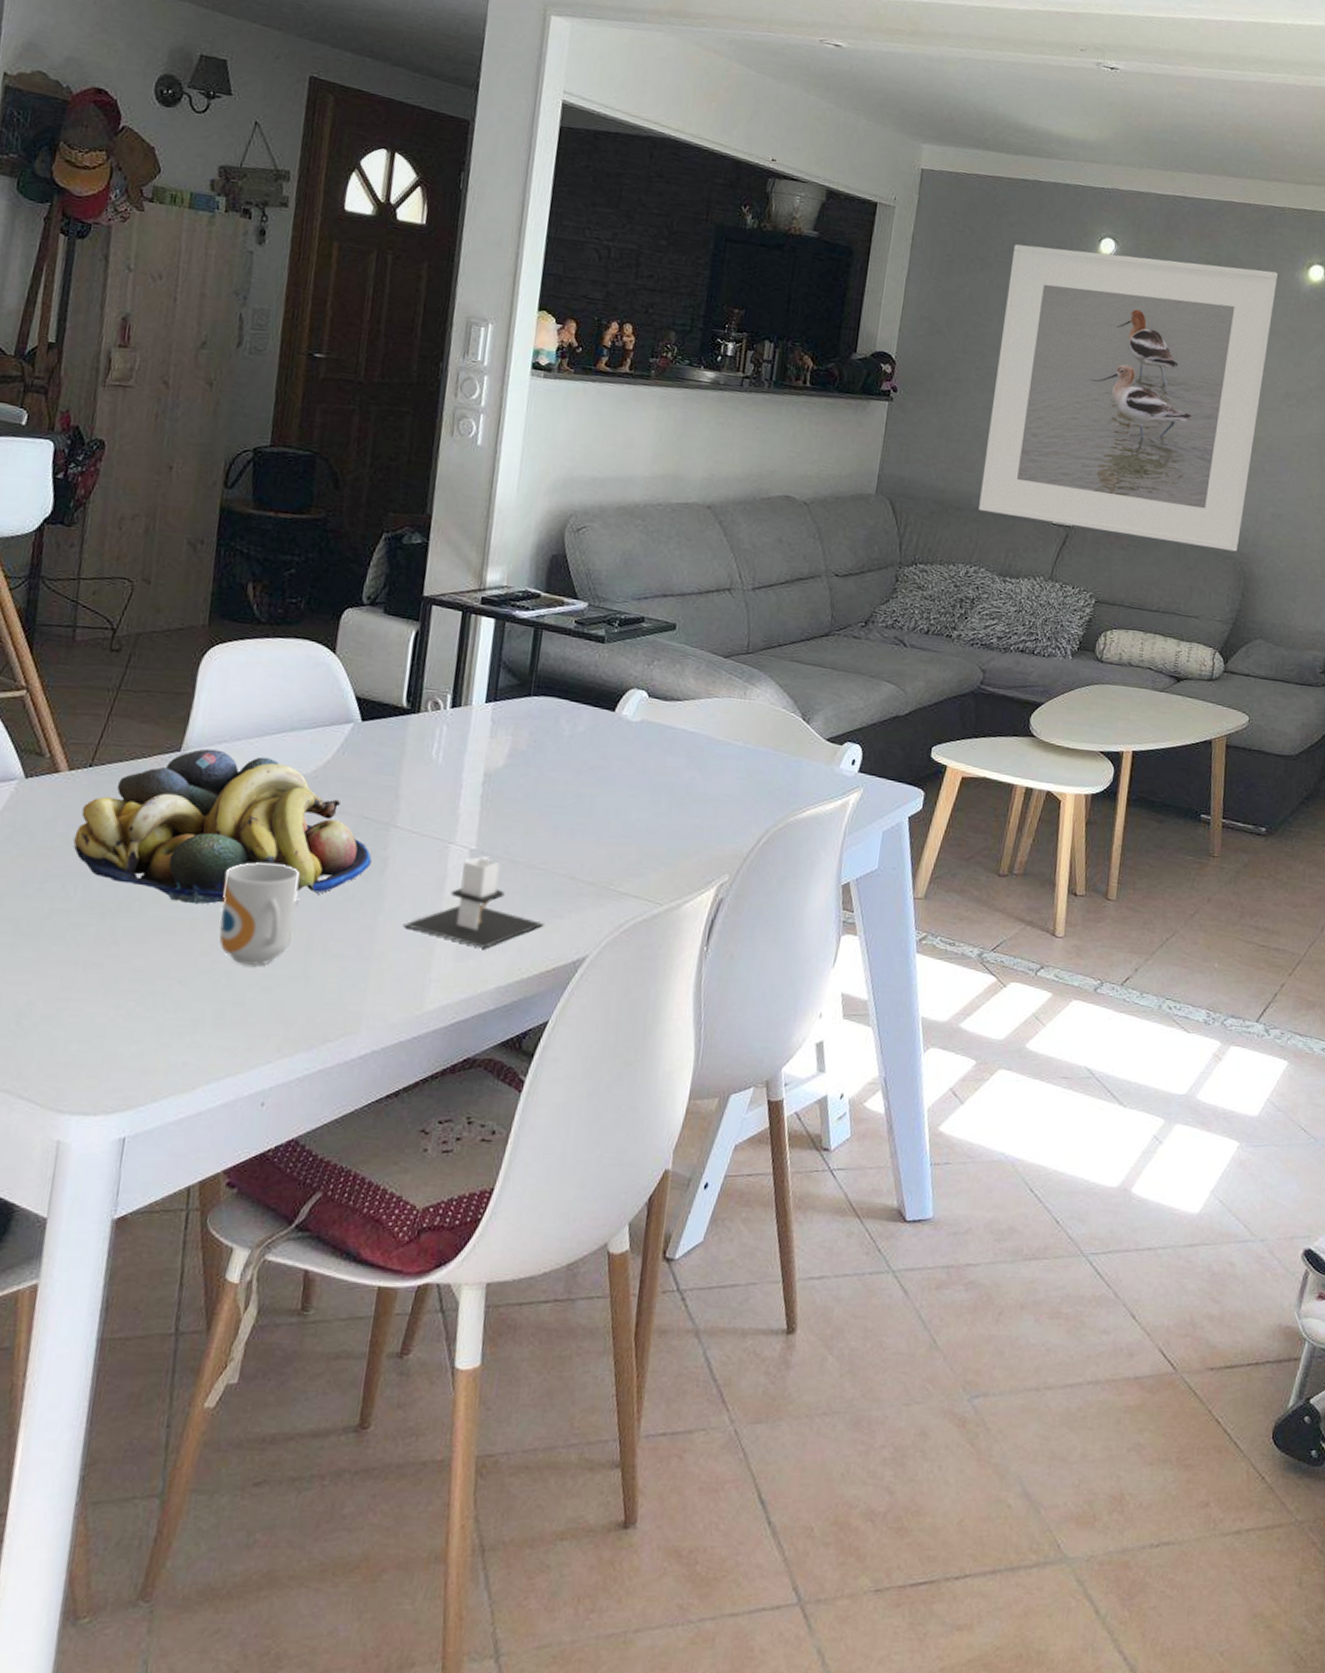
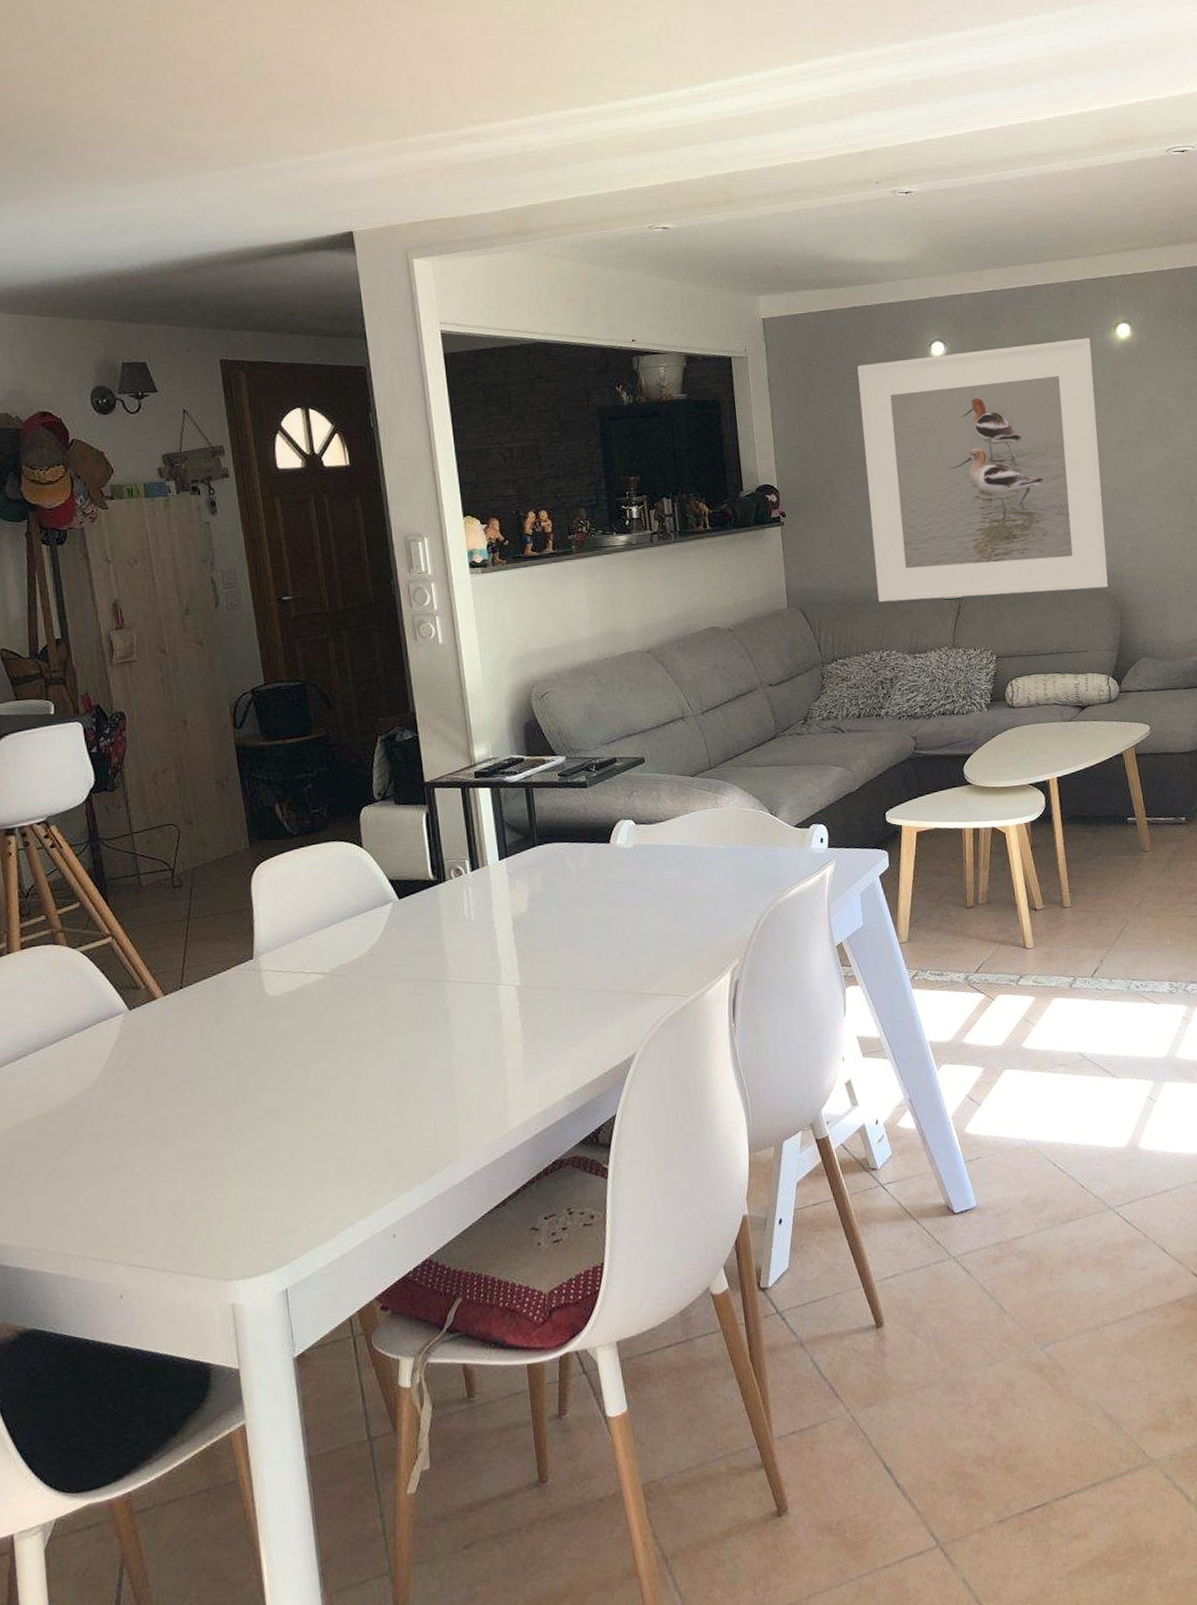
fruit bowl: present [73,748,372,905] -> none [182,947,436,1085]
mug: present [219,862,300,965] -> none [315,1033,384,1125]
candle: present [403,857,544,948] -> none [475,990,593,1066]

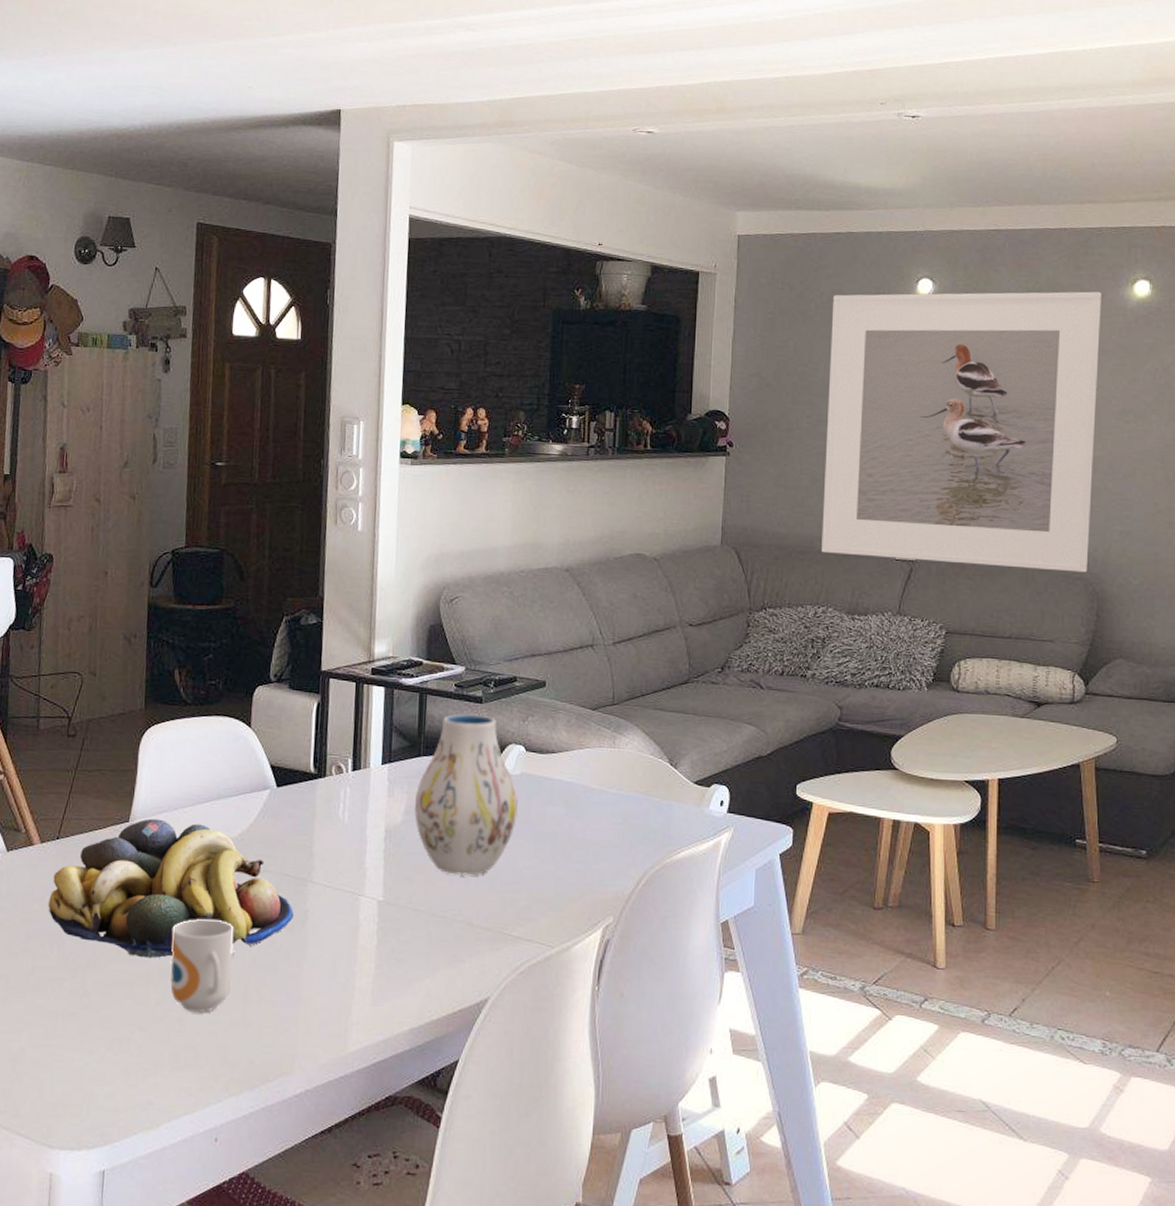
fruit bowl: none [182,947,436,1085] -> present [48,818,294,959]
mug: none [315,1033,384,1125] -> present [170,918,234,1012]
vase: none [536,798,637,949] -> present [414,714,518,876]

